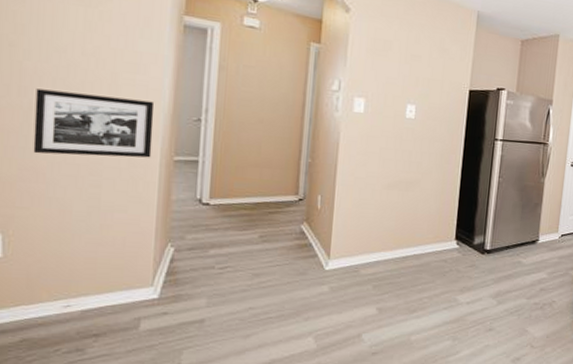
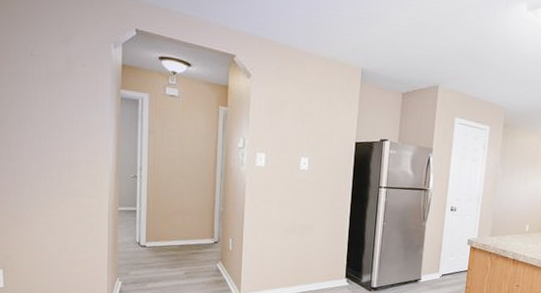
picture frame: present [33,88,155,158] -> none [19,155,102,209]

